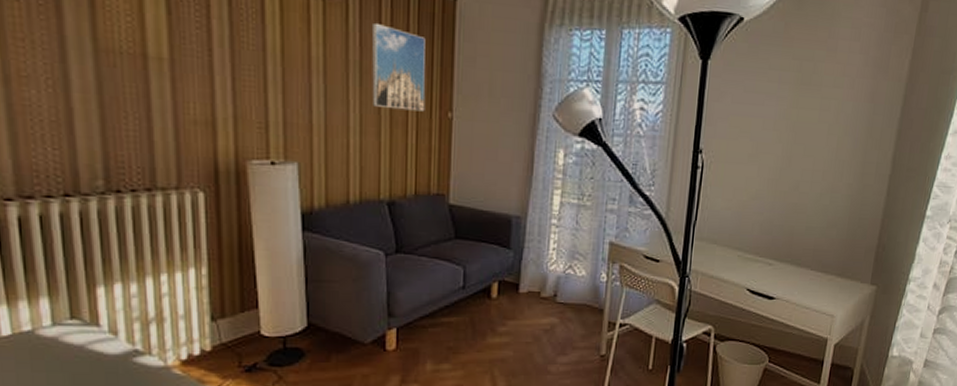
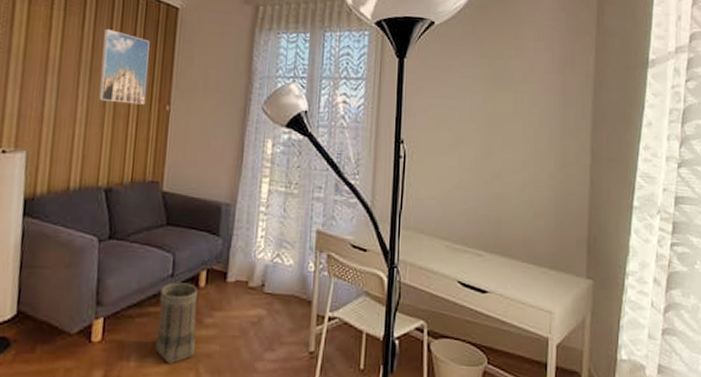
basket: none [451,294,490,368] -> present [156,282,198,363]

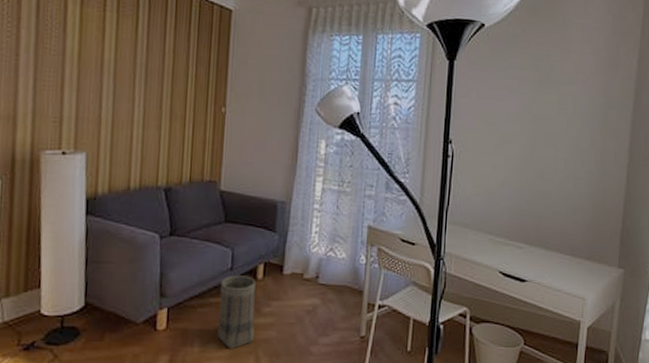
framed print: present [98,28,150,105] -> none [154,30,204,107]

